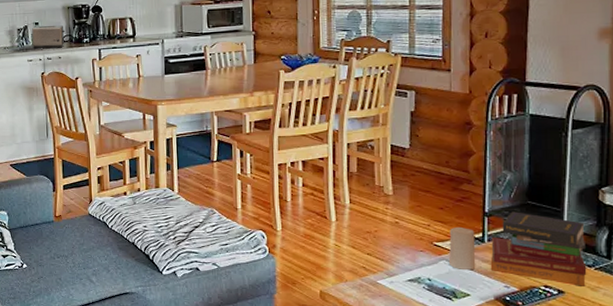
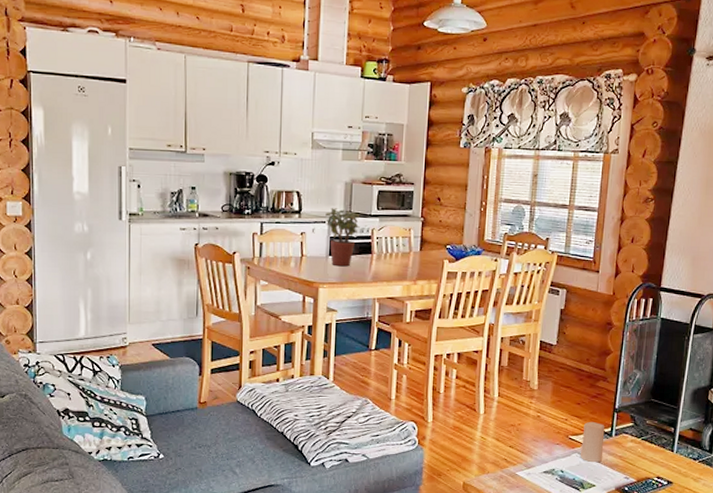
toaster: present [32,25,65,49] -> none [187,190,224,218]
potted plant: none [158,30,192,84] -> present [325,208,360,267]
books: present [490,212,587,286] -> none [614,408,695,477]

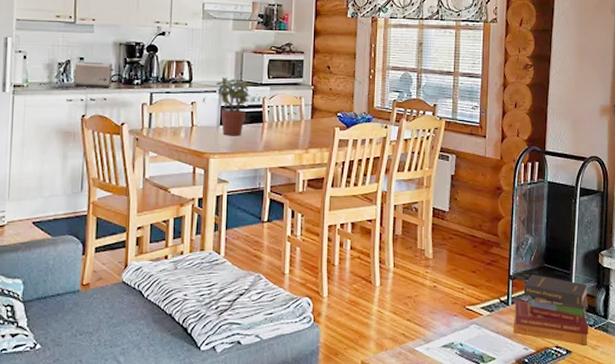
toaster: none [187,190,224,218] -> present [75,61,113,88]
candle: present [580,421,605,463] -> none [478,290,501,334]
books: none [614,408,695,477] -> present [513,274,589,346]

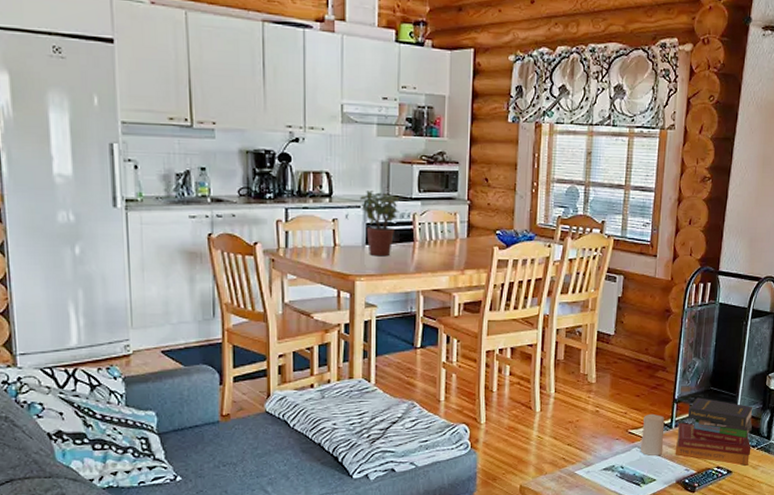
toaster: present [75,61,113,88] -> none [196,172,241,203]
candle: none [478,290,501,334] -> present [640,413,665,457]

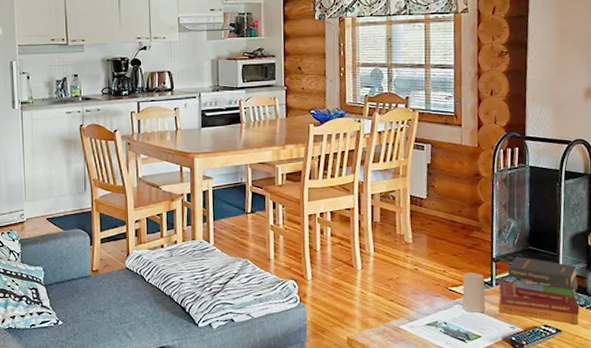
potted plant: present [360,191,400,257] -> none [195,84,228,137]

